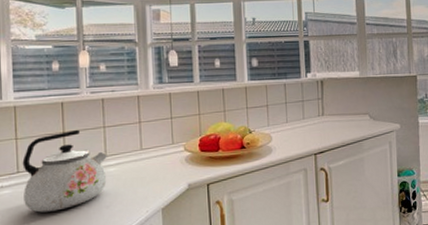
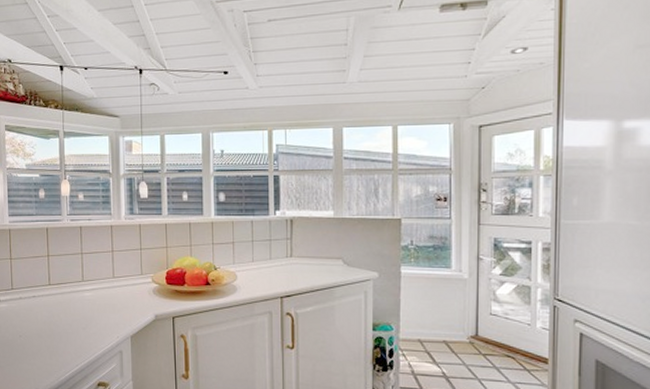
kettle: present [22,129,107,213] -> none [15,254,84,327]

